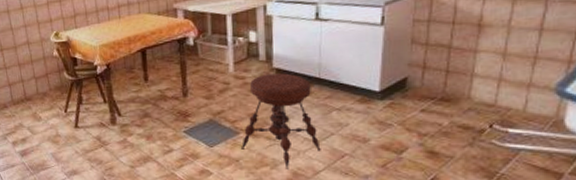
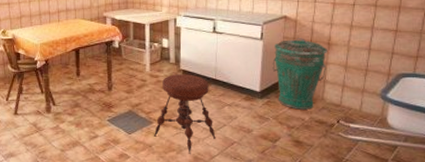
trash can: none [397,20,479,112] -> present [272,38,328,110]

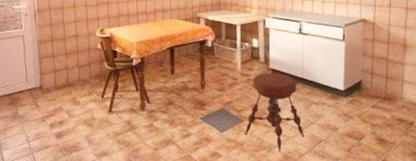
trash can: present [272,38,328,110] -> none [354,40,404,108]

